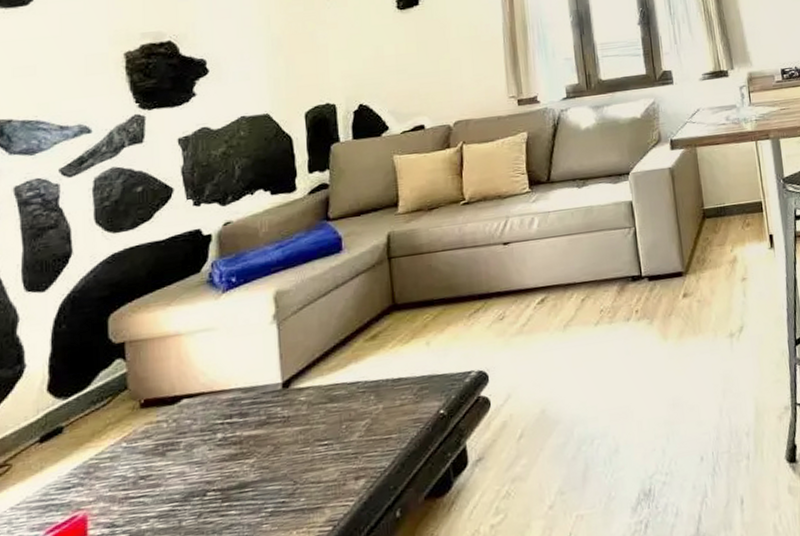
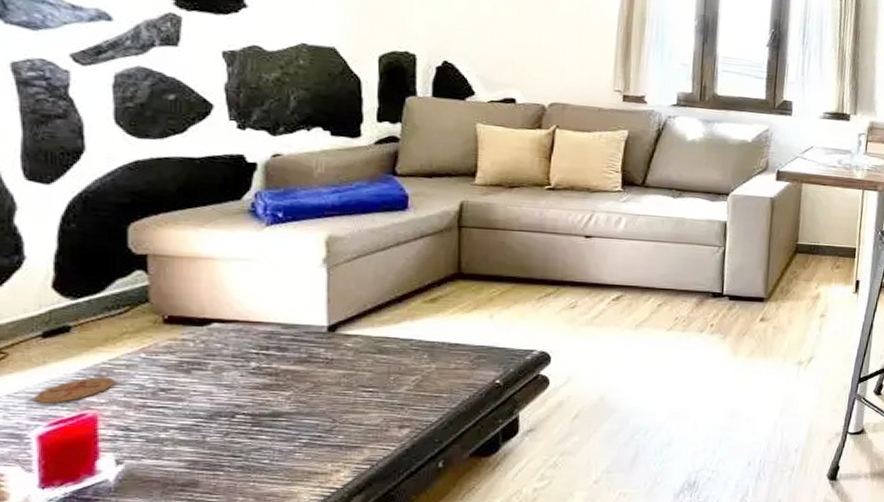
coaster: none [34,473,101,512] -> present [35,377,114,403]

